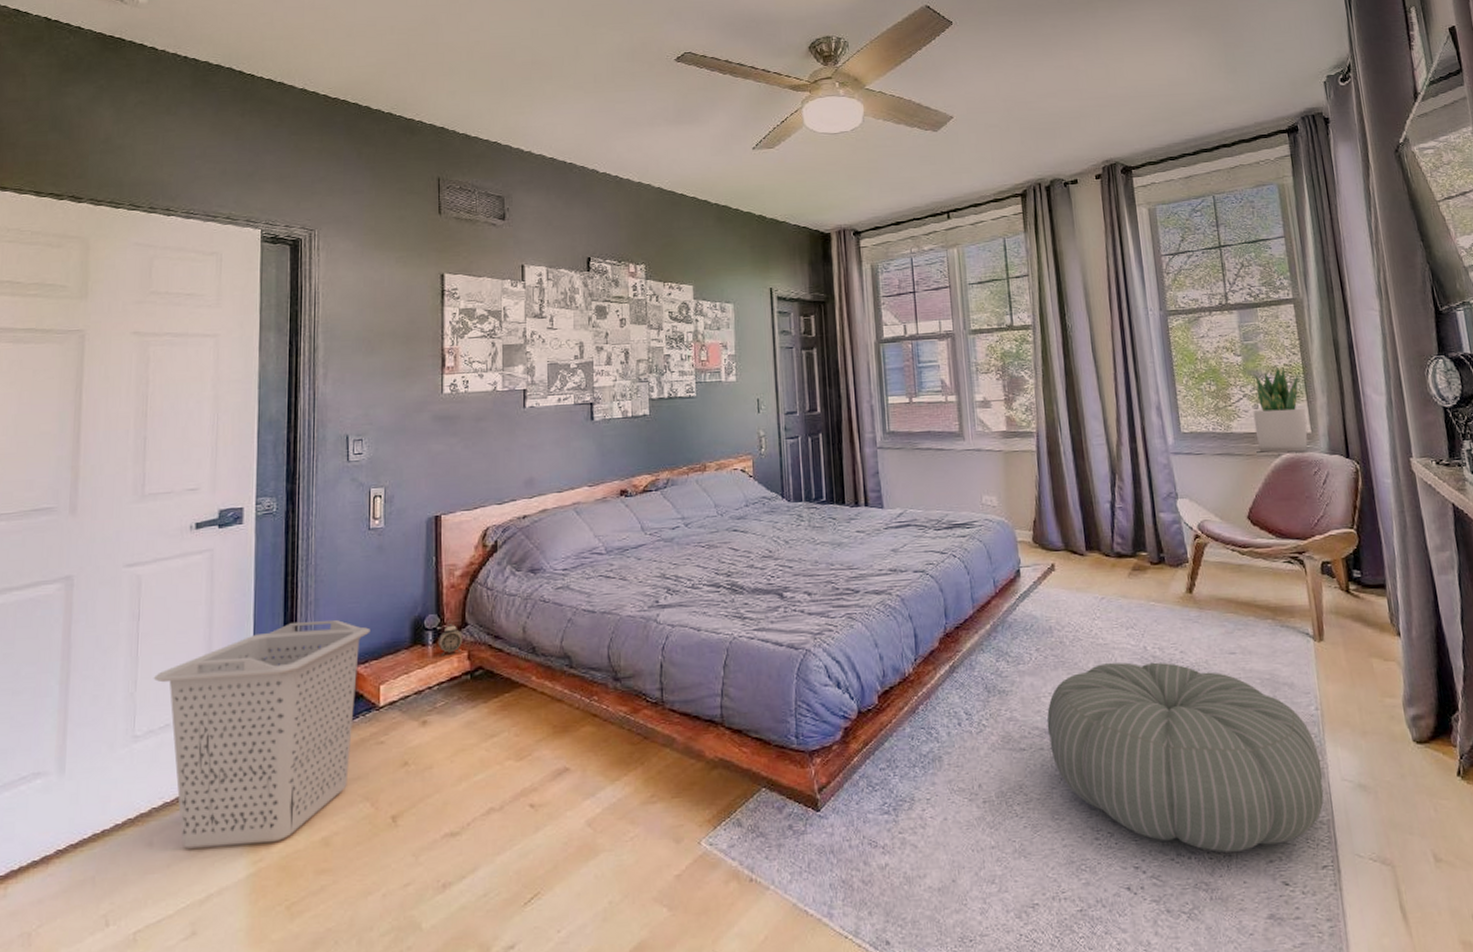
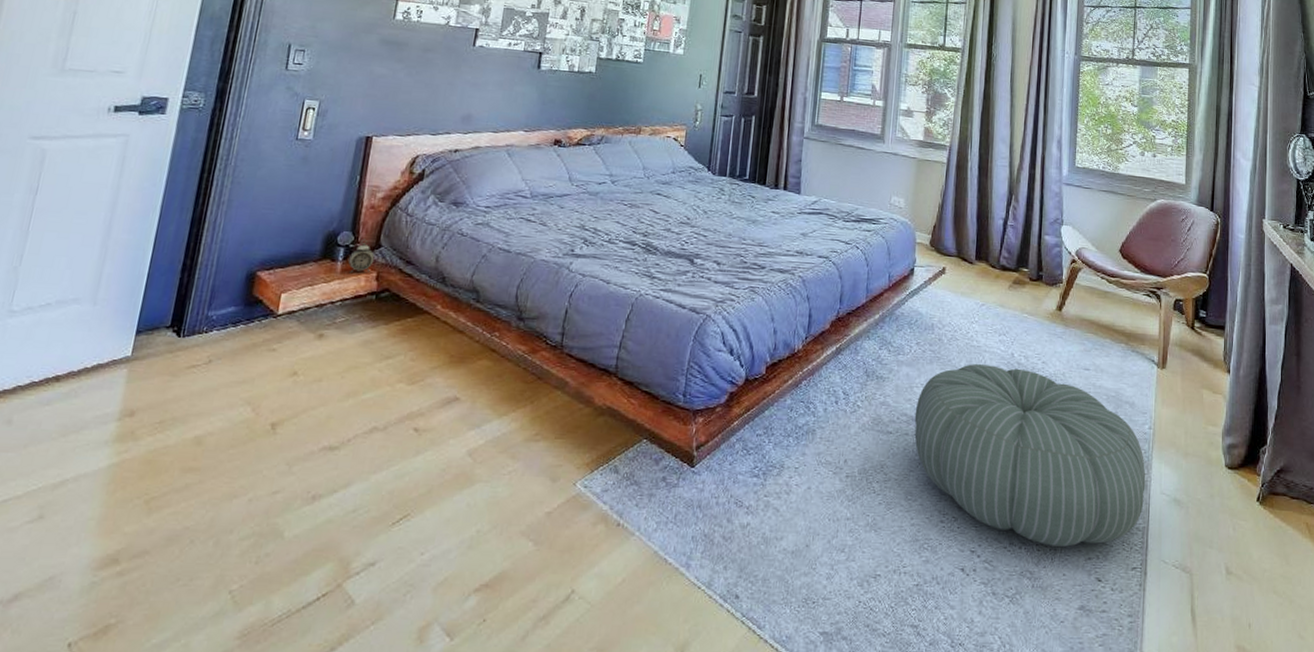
laundry basket: present [153,620,371,849] -> none [41,220,281,436]
planter: present [1253,368,1308,453] -> none [1138,122,1184,200]

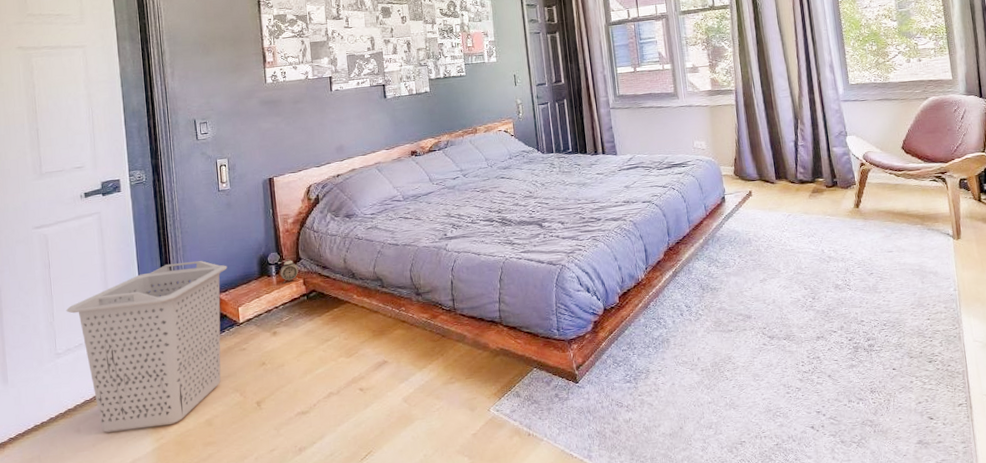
laundry basket: none [41,220,281,436] -> present [66,261,227,433]
pouf: present [914,364,1146,547] -> none [748,261,960,398]

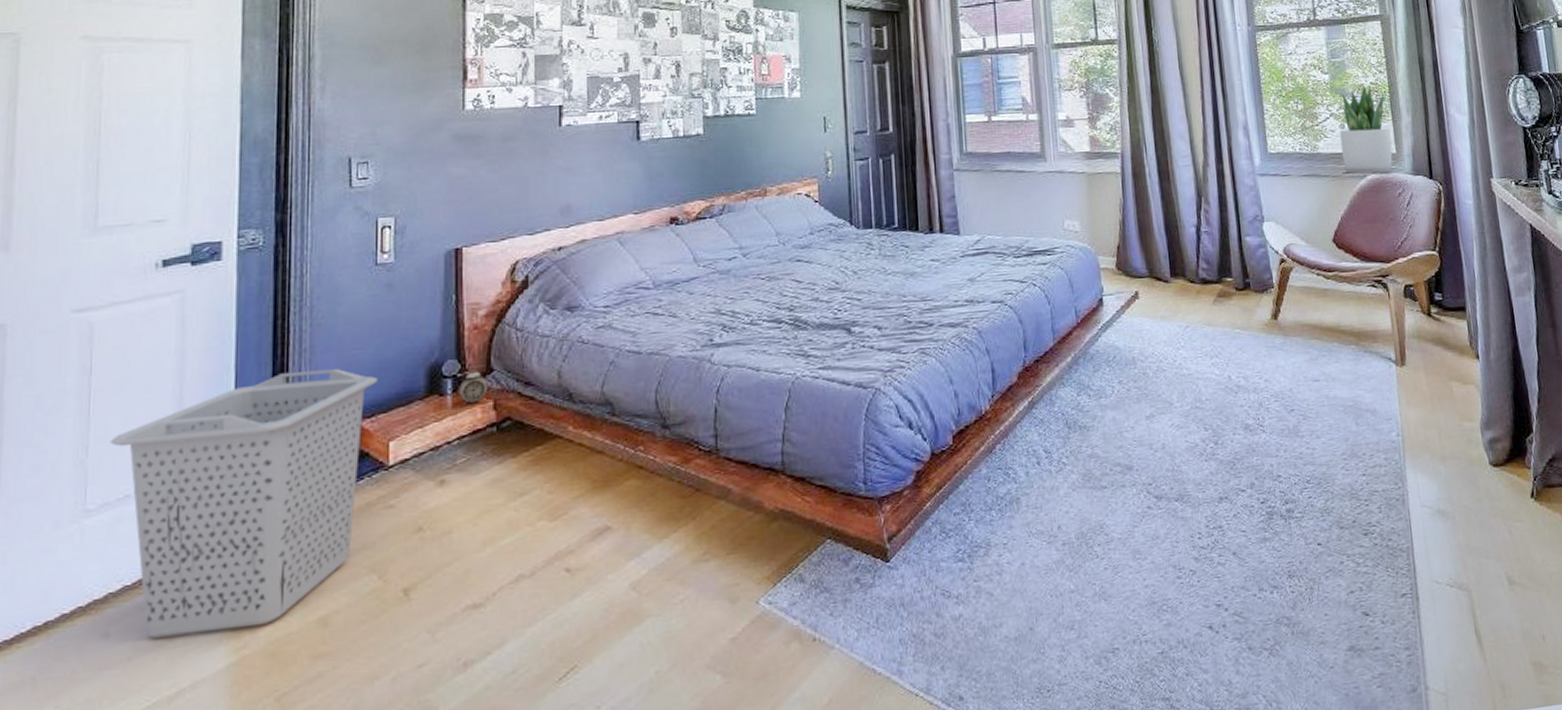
planter: none [906,29,950,97] -> present [1339,86,1393,175]

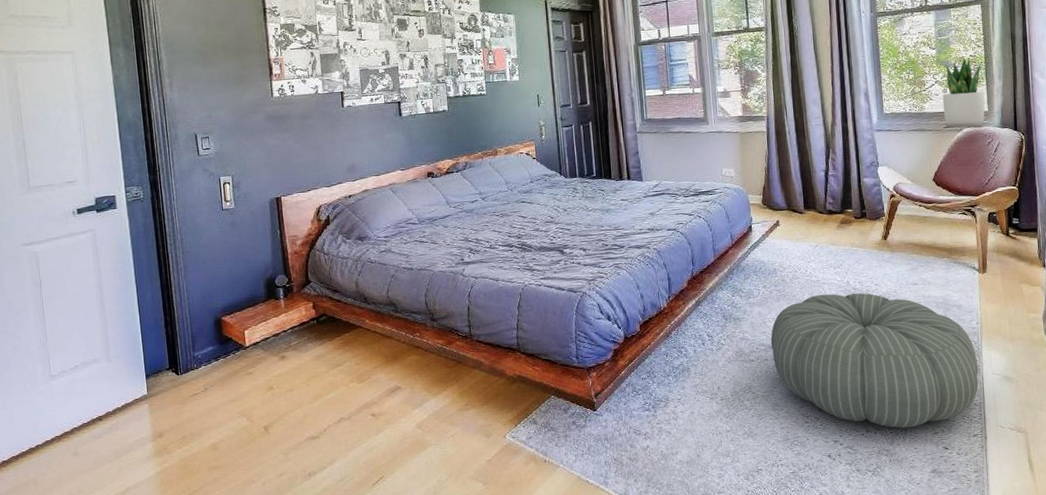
laundry basket: present [109,369,378,638] -> none [59,282,232,456]
alarm clock: present [458,365,488,407] -> none [287,278,308,307]
pouf: none [1129,391,1404,585] -> present [770,292,979,428]

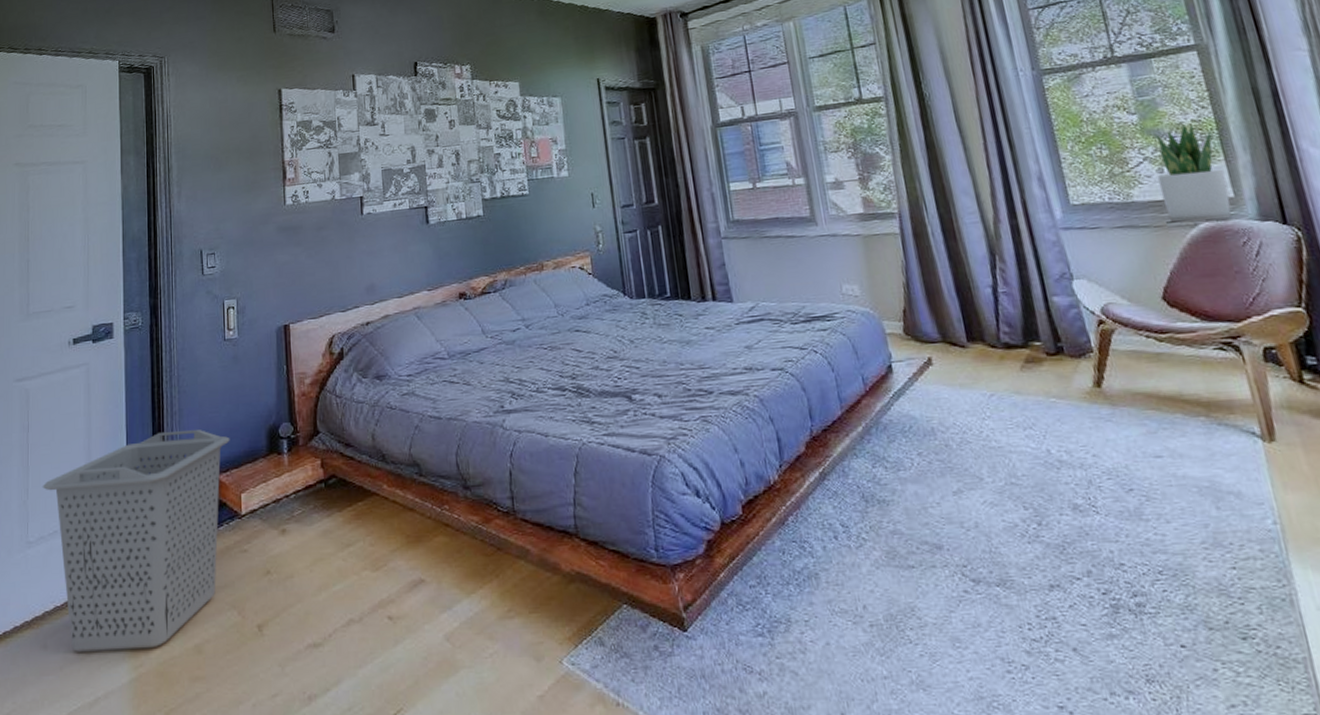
laundry basket: none [59,282,232,456] -> present [42,430,230,652]
pouf: present [770,292,979,428] -> none [936,467,1296,693]

